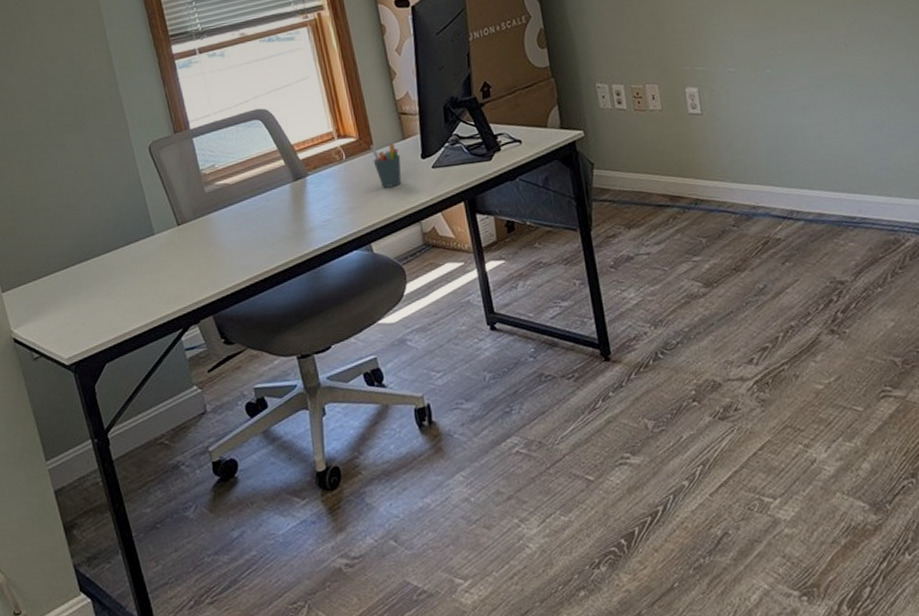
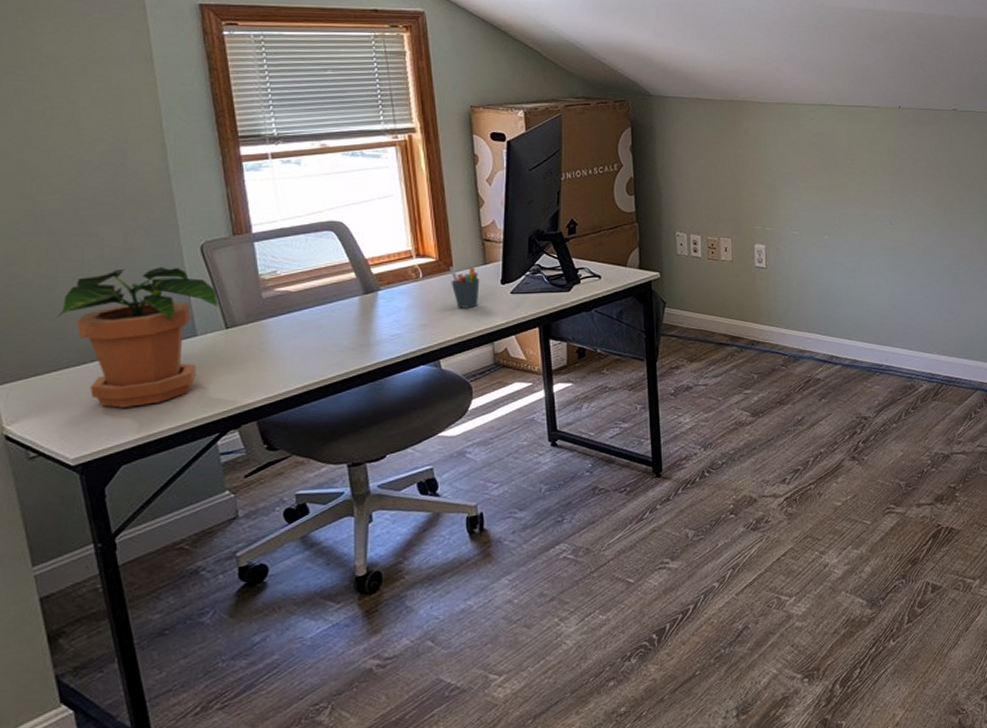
potted plant: none [42,170,169,308] -> present [57,267,218,408]

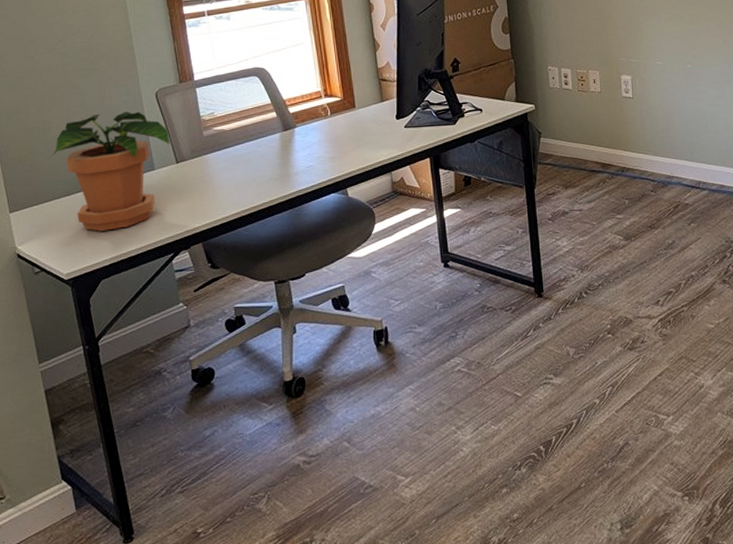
pen holder: present [449,266,480,308] -> none [352,104,378,142]

